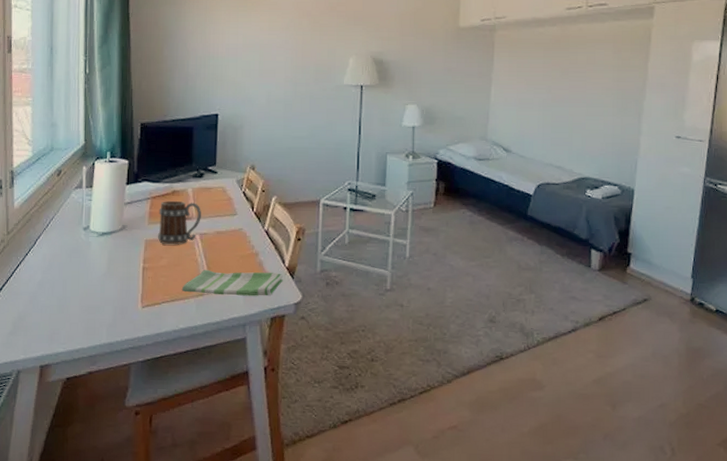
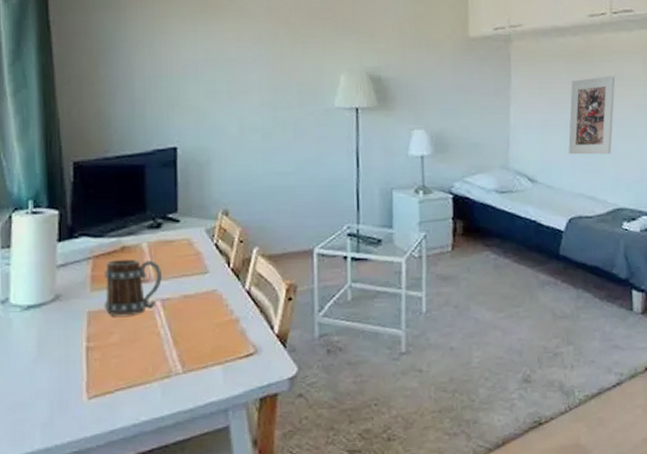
dish towel: present [181,269,283,296] -> none [140,342,273,375]
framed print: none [541,61,588,130] -> present [568,76,616,155]

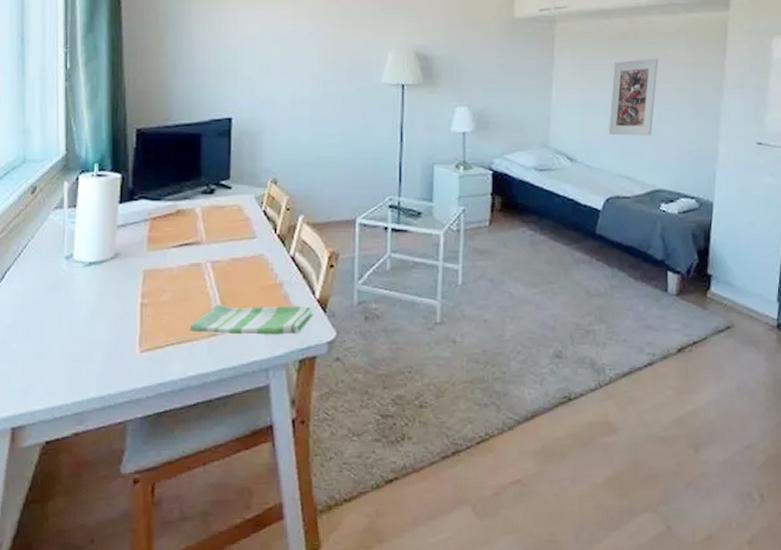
mug: present [104,259,162,316] -> none [158,223,213,276]
dish towel: none [140,342,273,375] -> present [189,304,313,335]

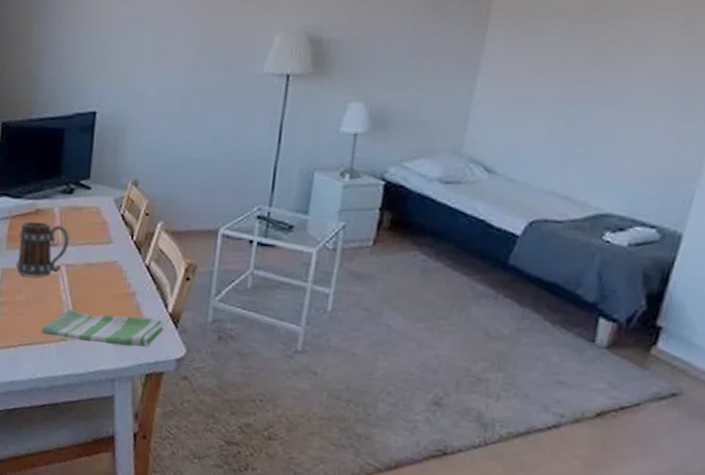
mug: none [158,223,213,276] -> present [15,222,69,277]
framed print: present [609,58,659,136] -> none [546,38,636,144]

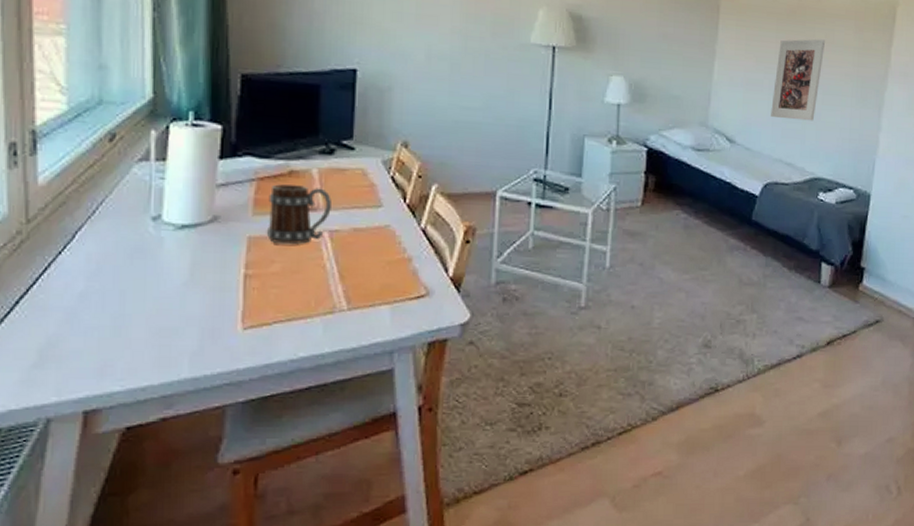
dish towel: present [41,309,165,347] -> none [302,278,446,315]
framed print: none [546,38,636,144] -> present [771,39,826,121]

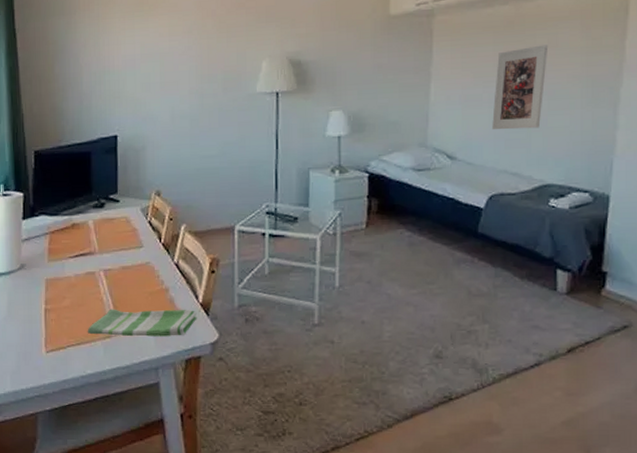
mug: present [266,184,331,245] -> none [58,235,104,284]
dish towel: none [302,278,446,315] -> present [87,309,197,337]

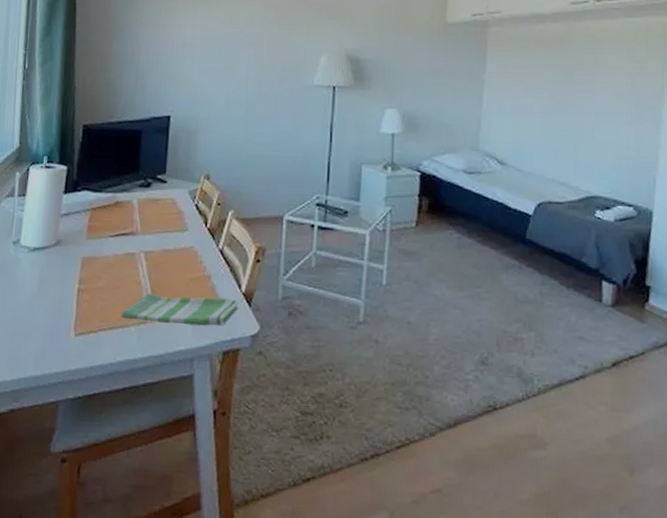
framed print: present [492,44,549,130] -> none [542,62,596,141]

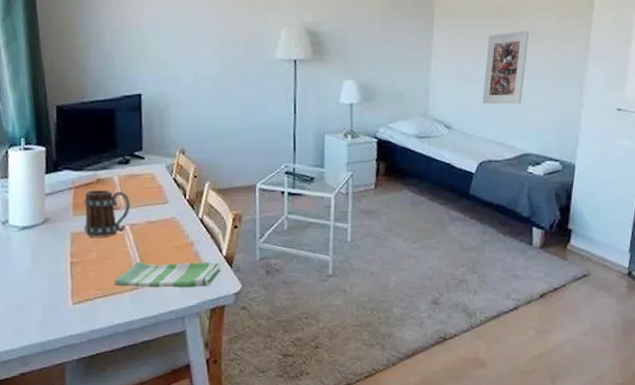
mug: none [96,213,147,264] -> present [83,190,130,237]
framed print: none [542,62,596,141] -> present [483,31,530,104]

